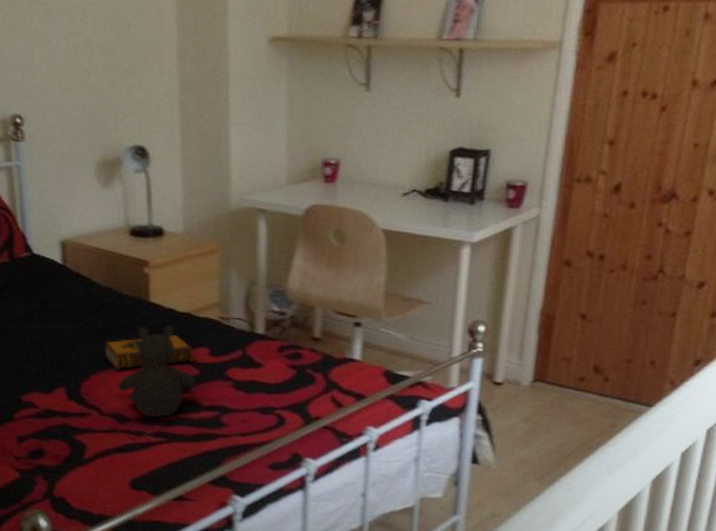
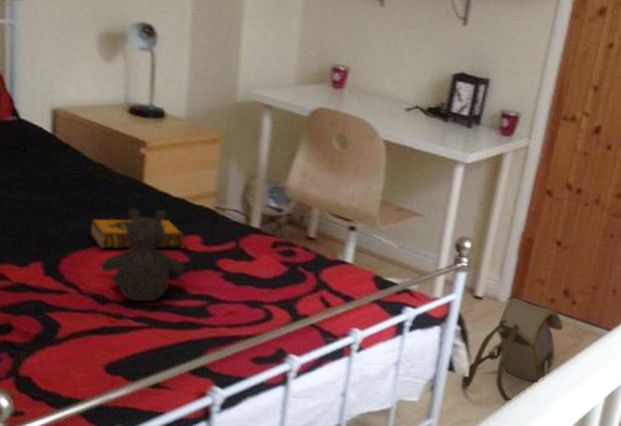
backpack: none [487,380,597,494] -> present [461,298,564,404]

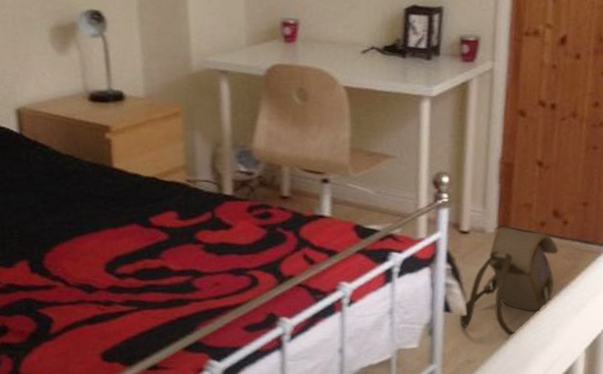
hardback book: present [89,218,185,250] -> none [66,200,161,239]
teddy bear: present [101,207,186,303] -> none [84,191,166,287]

